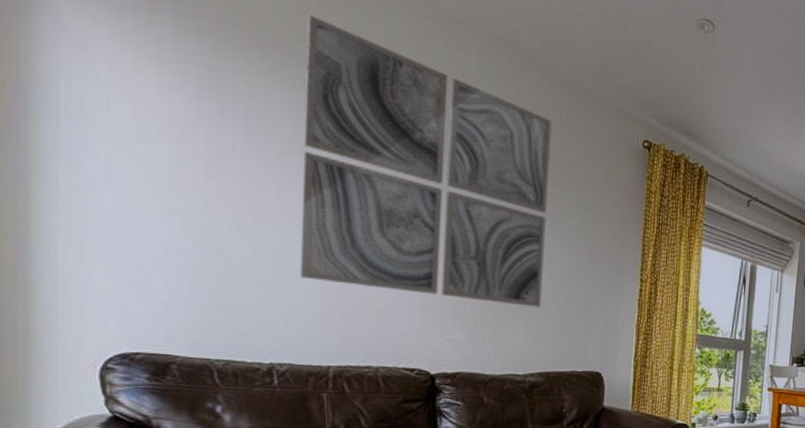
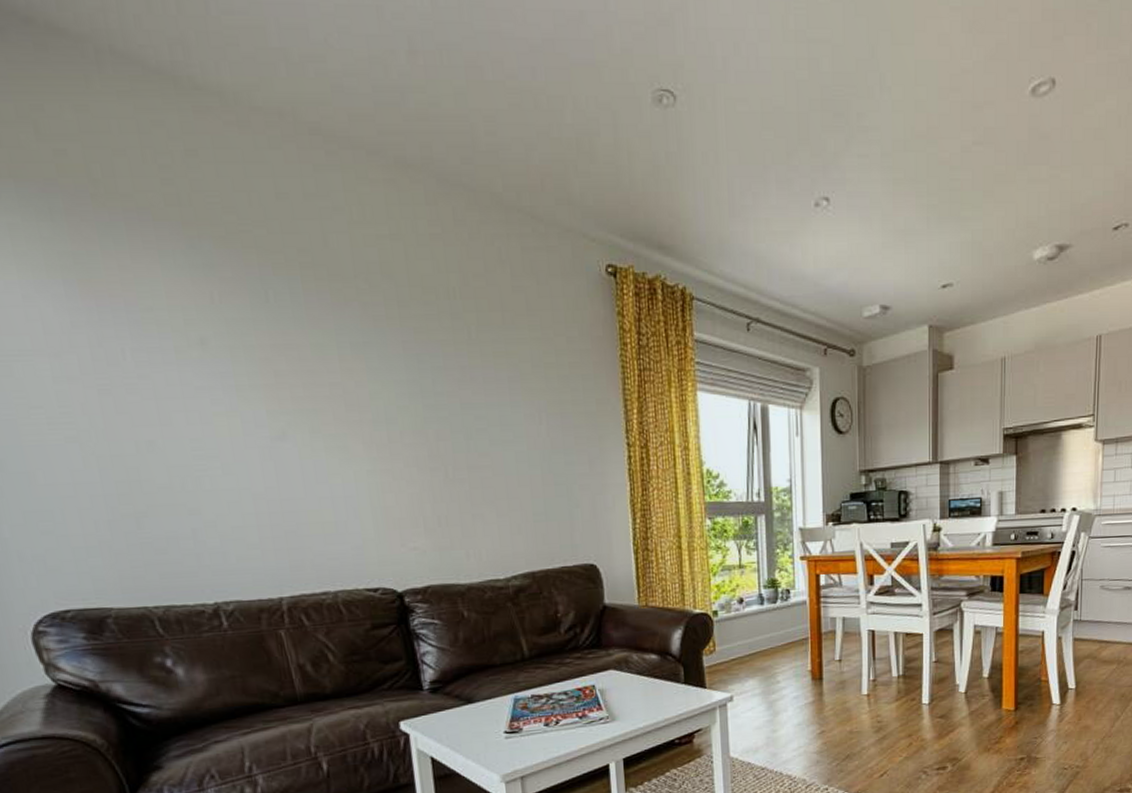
wall art: present [299,14,552,308] -> none [174,167,513,499]

